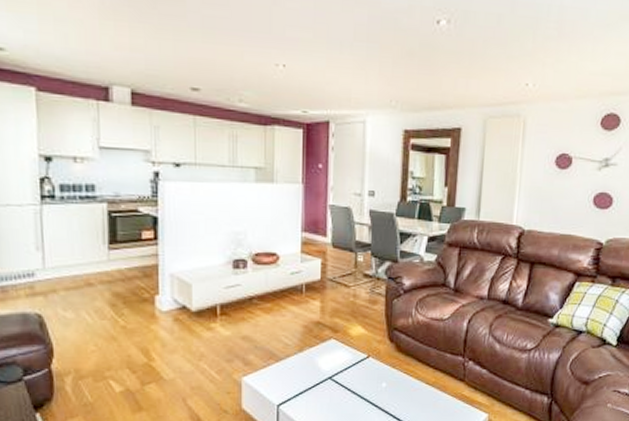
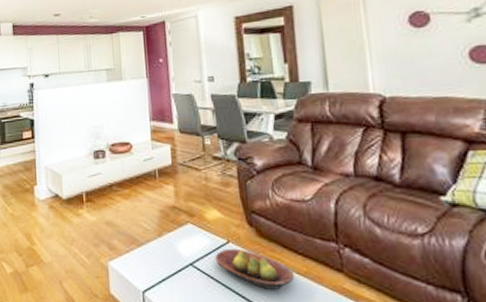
fruit bowl: none [354,362,424,398] -> present [215,248,295,290]

